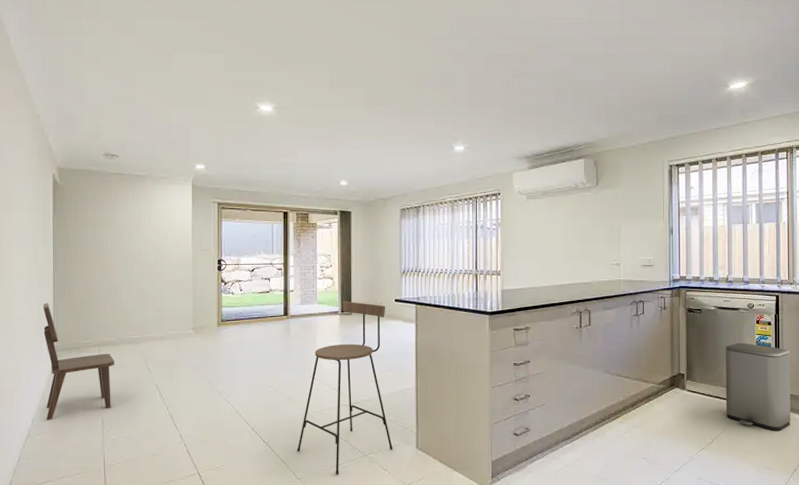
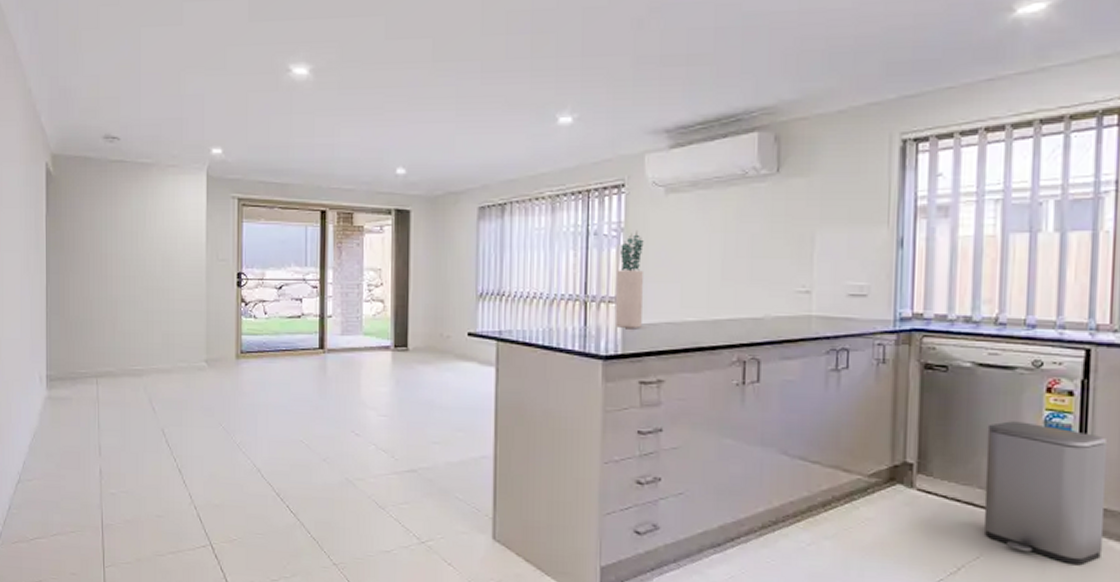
dining chair: present [43,303,114,420] -> none [35,321,114,464]
bar stool: present [297,301,393,475] -> none [333,332,460,565]
vase: none [497,225,515,293] -> present [616,231,645,330]

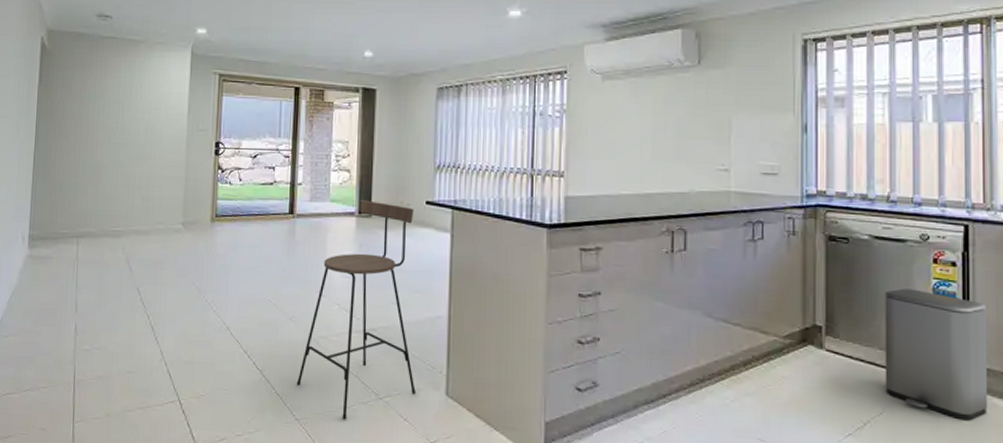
bar stool: none [333,332,460,565] -> present [296,200,416,420]
vase: present [616,231,645,330] -> none [559,113,584,201]

